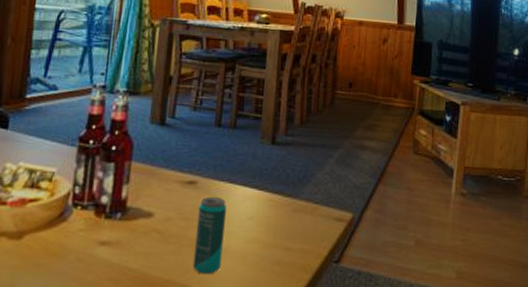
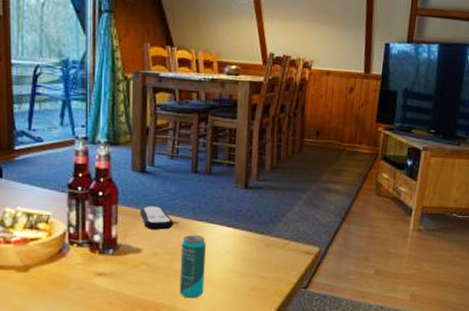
remote control: none [155,163,192,191] -> present [140,206,173,230]

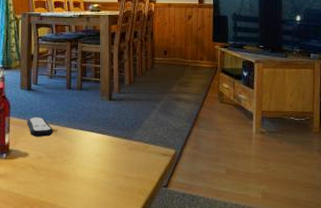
beverage can: present [179,234,206,299] -> none [59,140,80,197]

